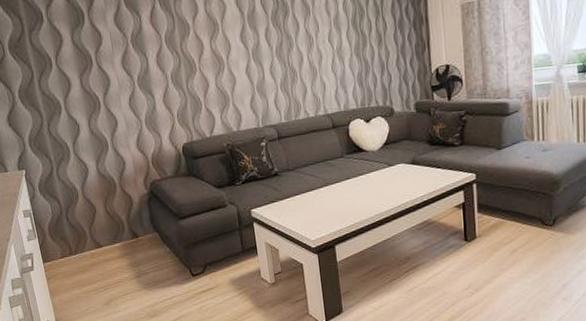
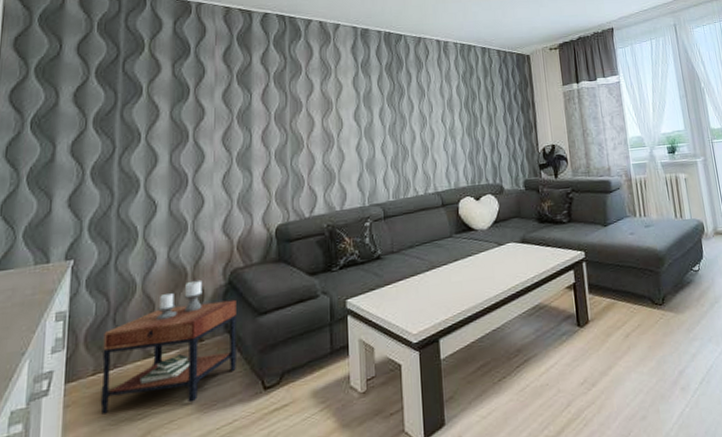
side table: none [62,189,168,286] -> present [100,279,236,415]

